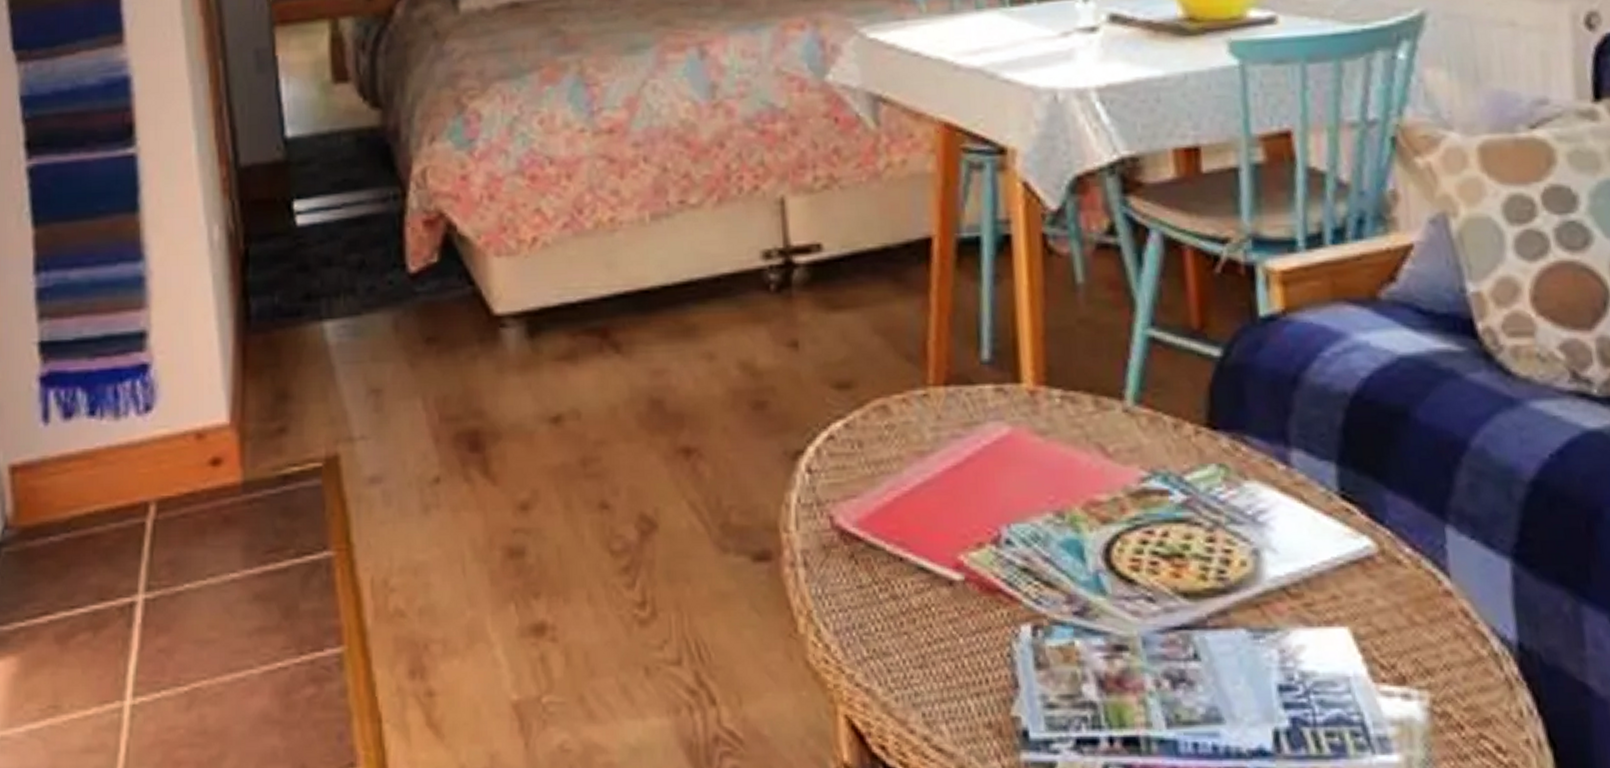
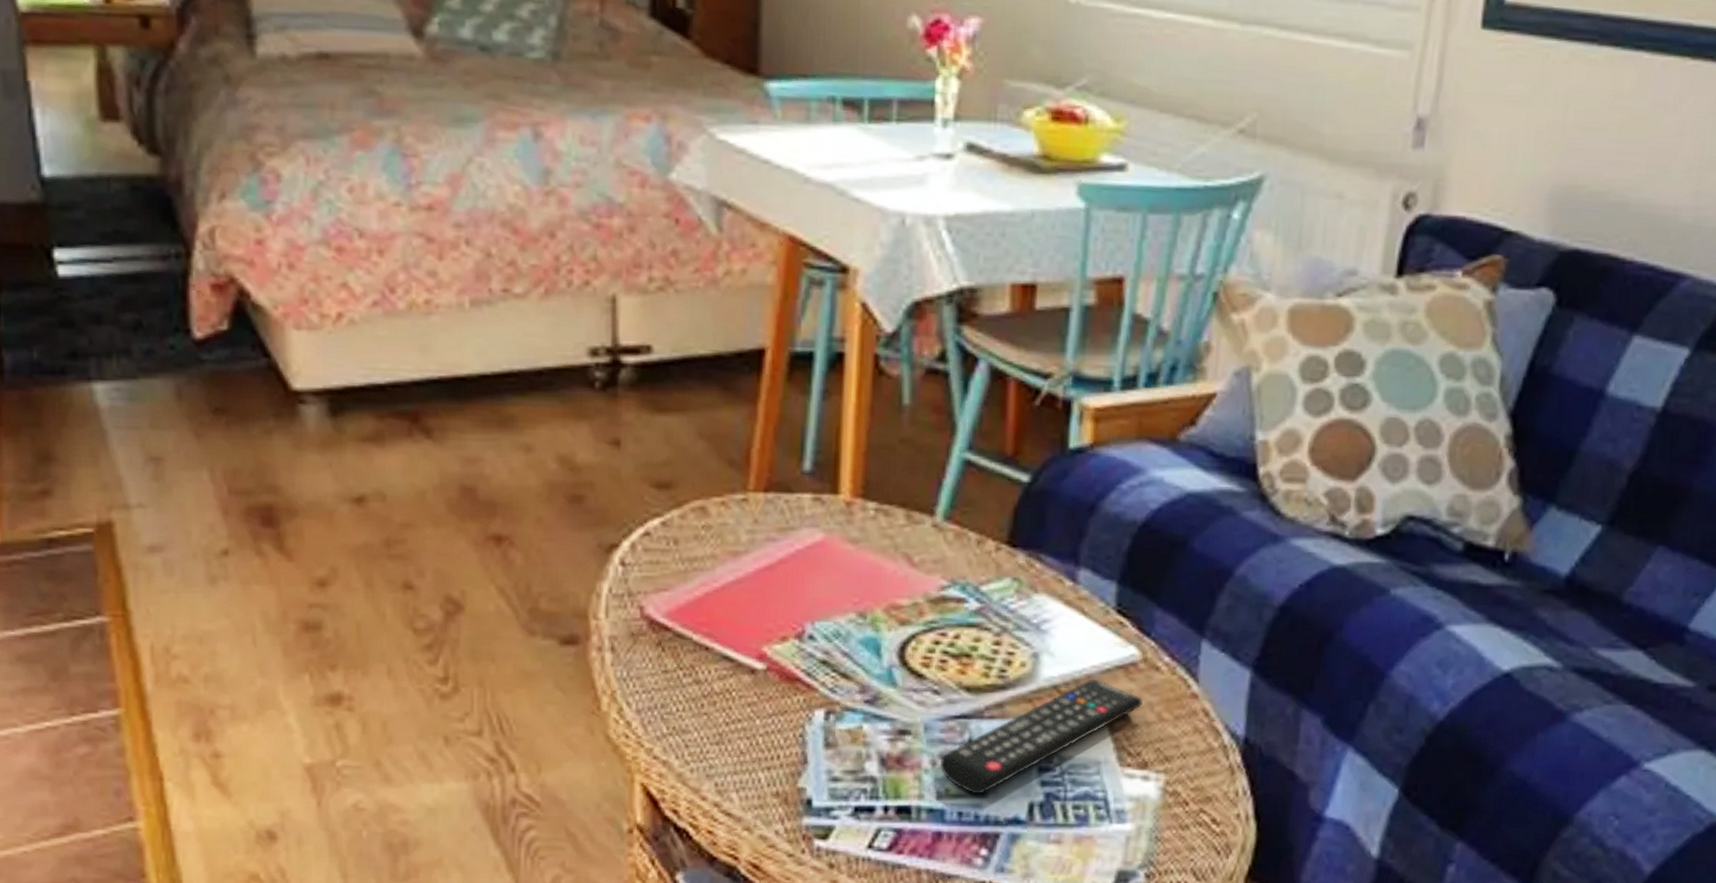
remote control: none [1164,577,1388,721] -> present [939,678,1143,795]

